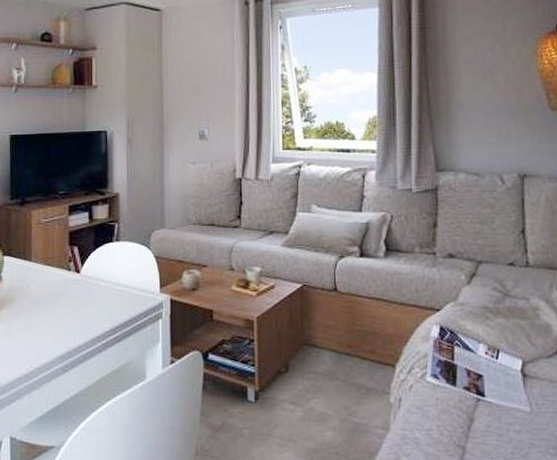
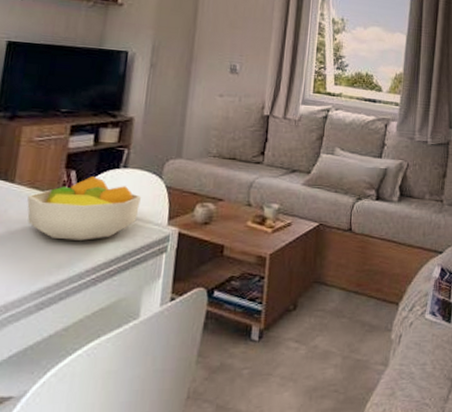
fruit bowl: none [42,251,135,310] -> present [26,177,142,240]

